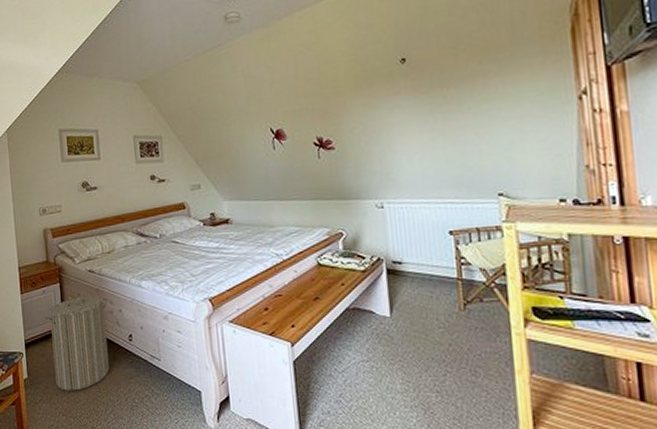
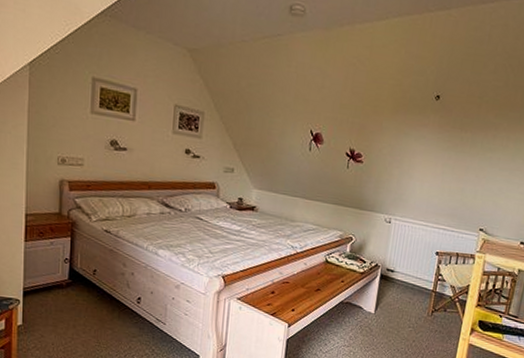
laundry hamper: present [44,293,109,391] -> none [48,250,121,343]

